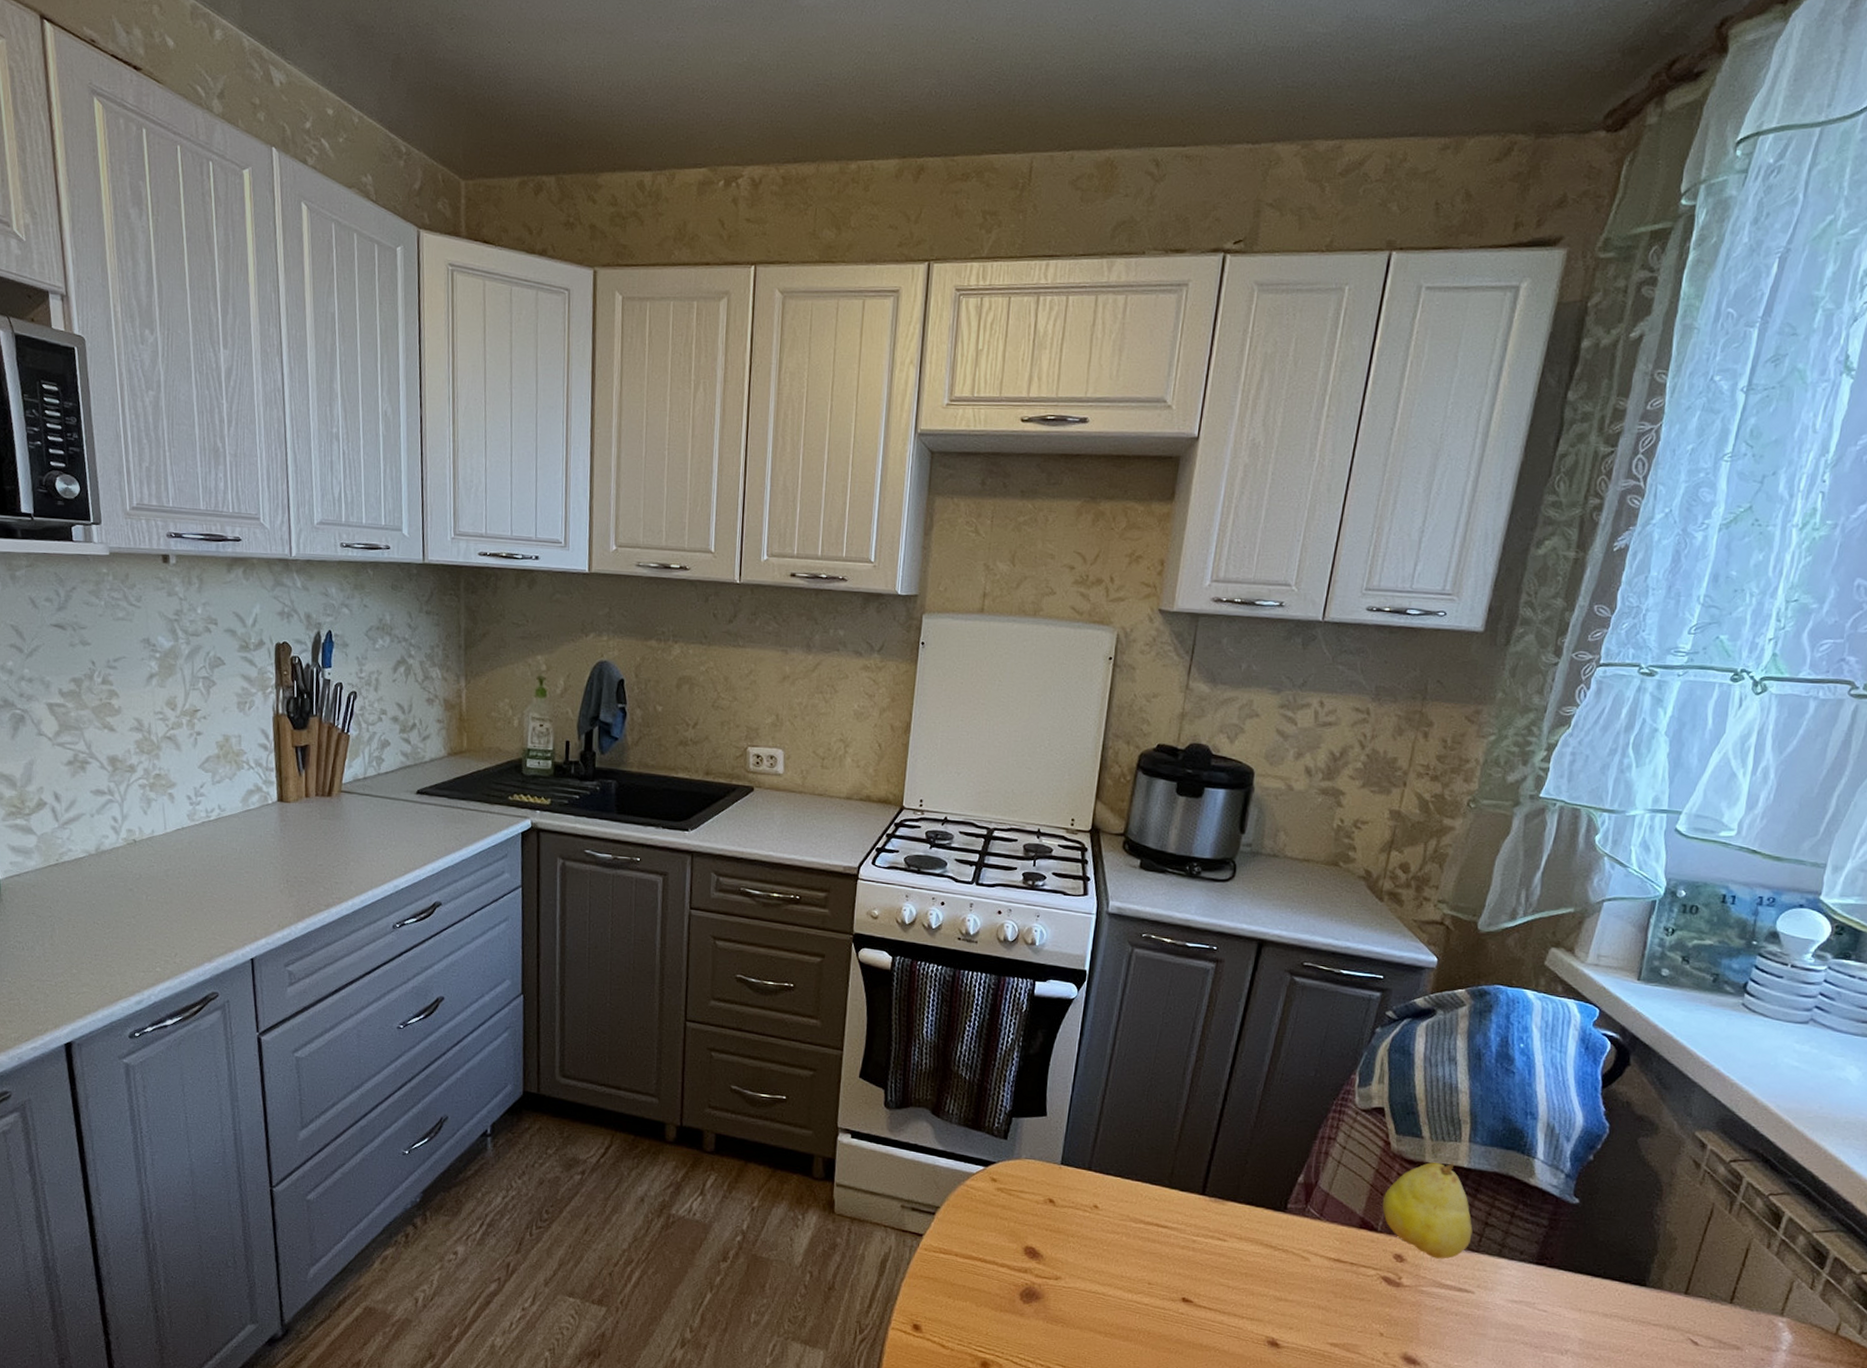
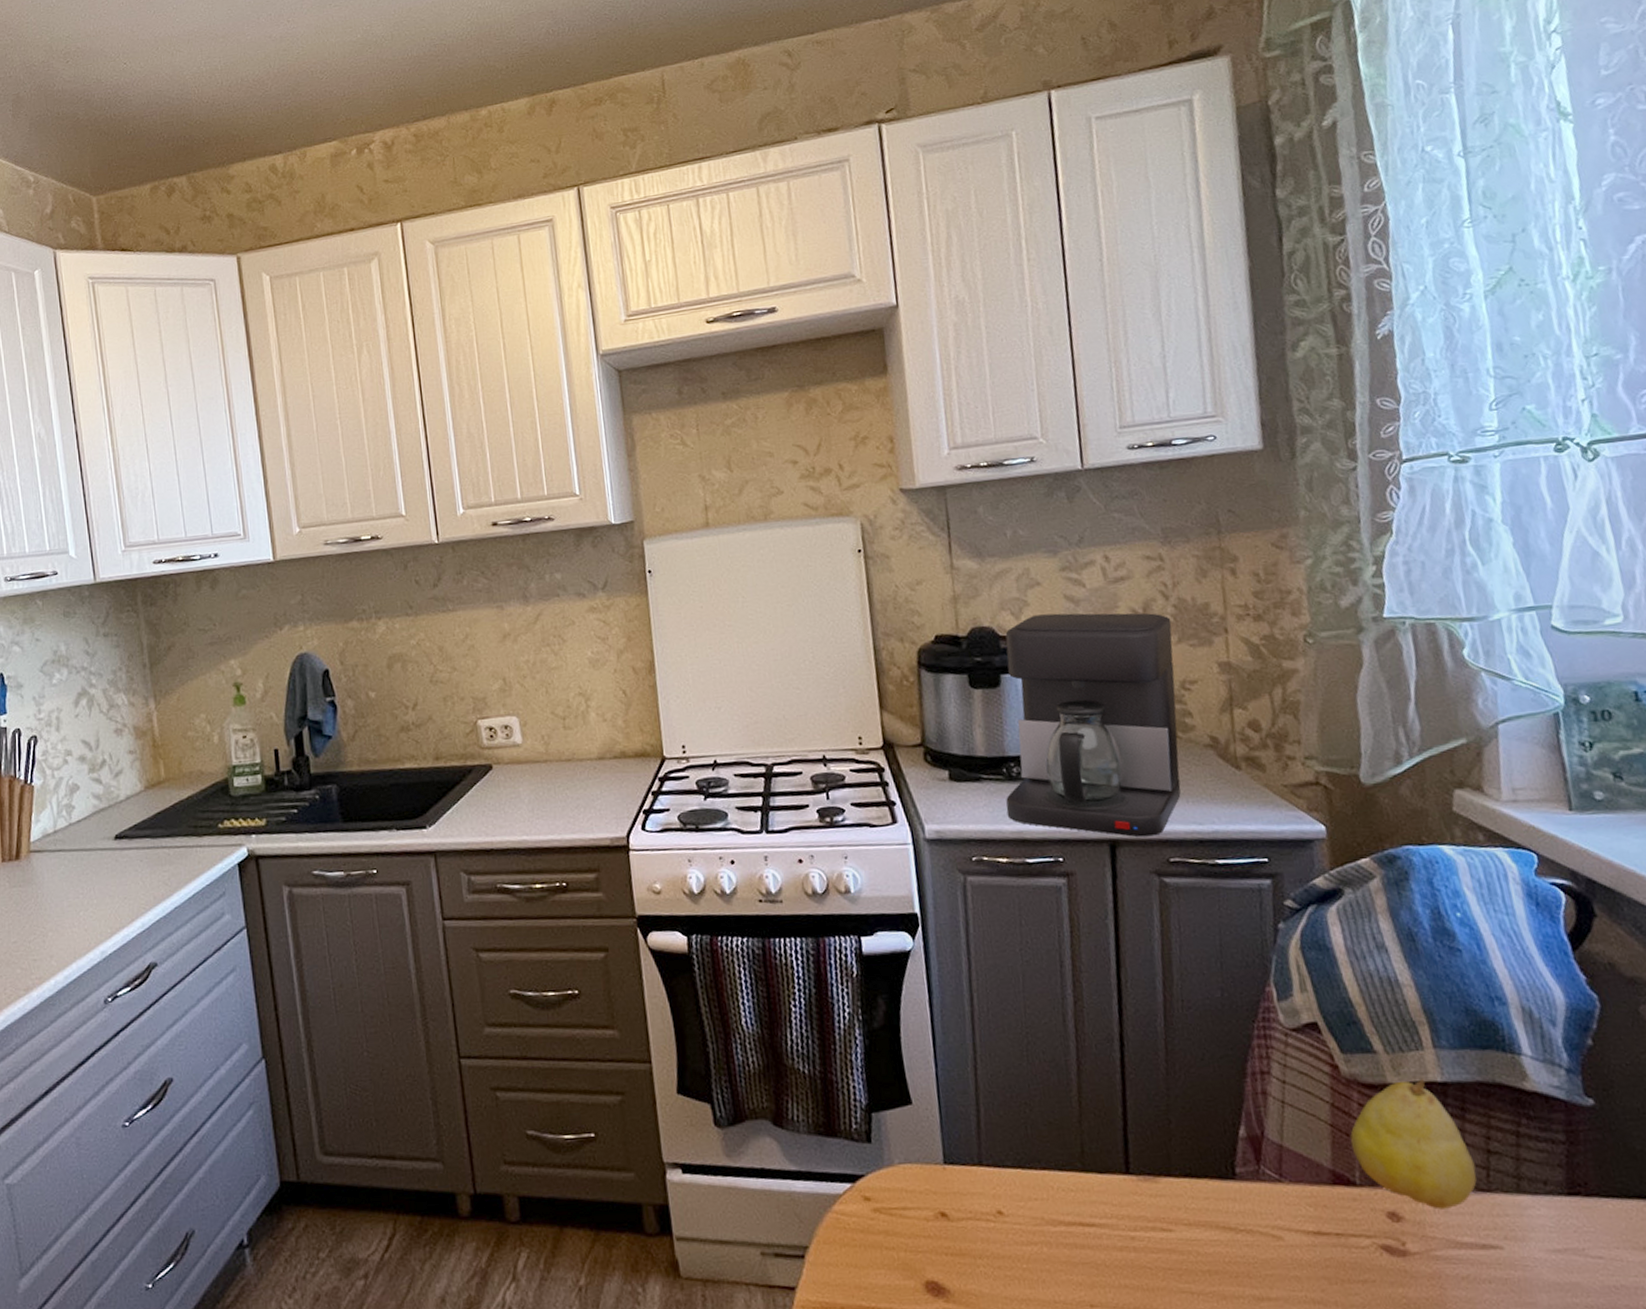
coffee maker: none [1180,742,1361,943] -> present [1005,613,1181,837]

